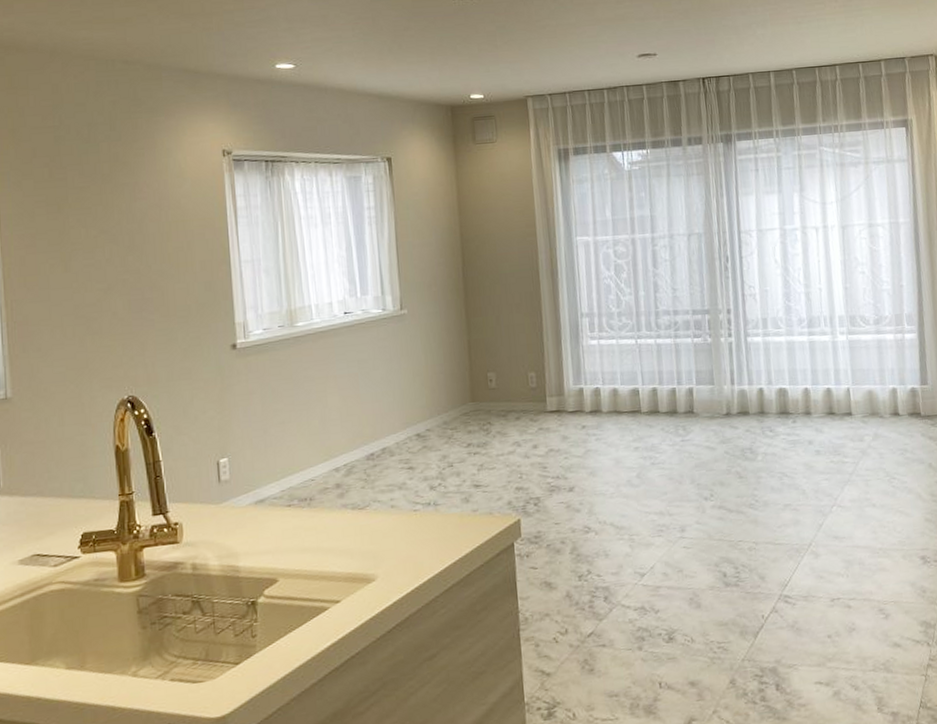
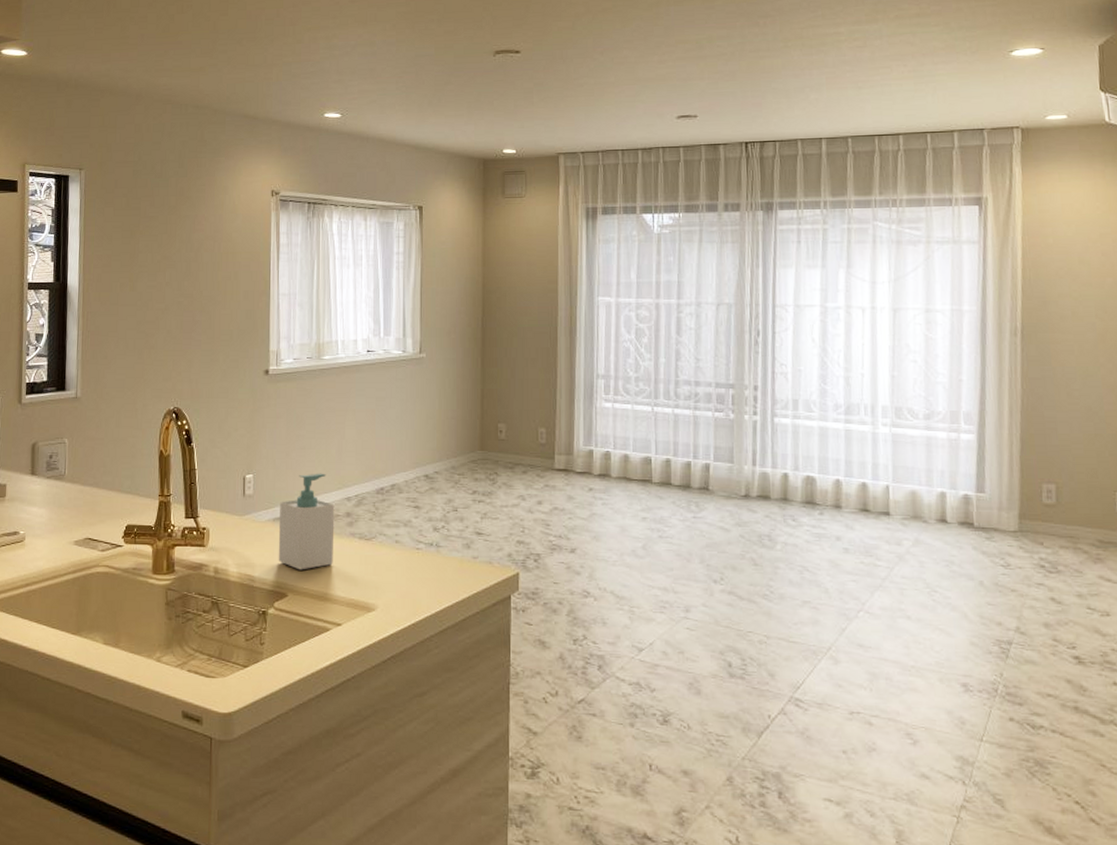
soap bottle: none [261,446,326,552] -> present [278,473,335,570]

